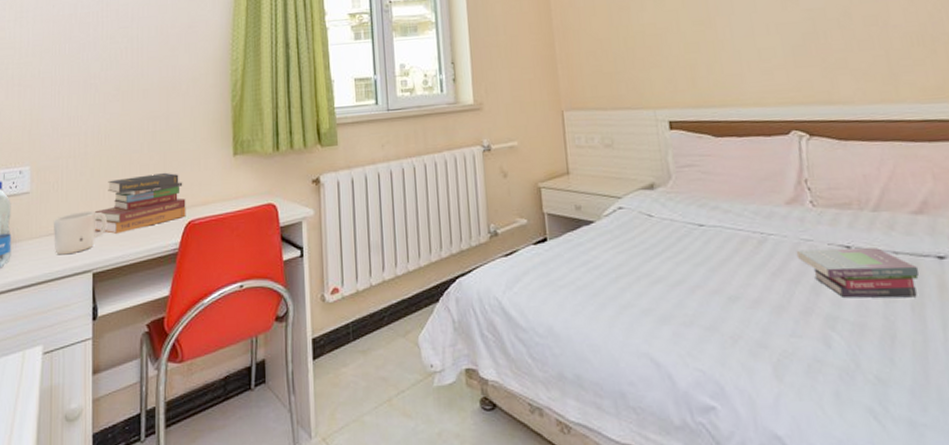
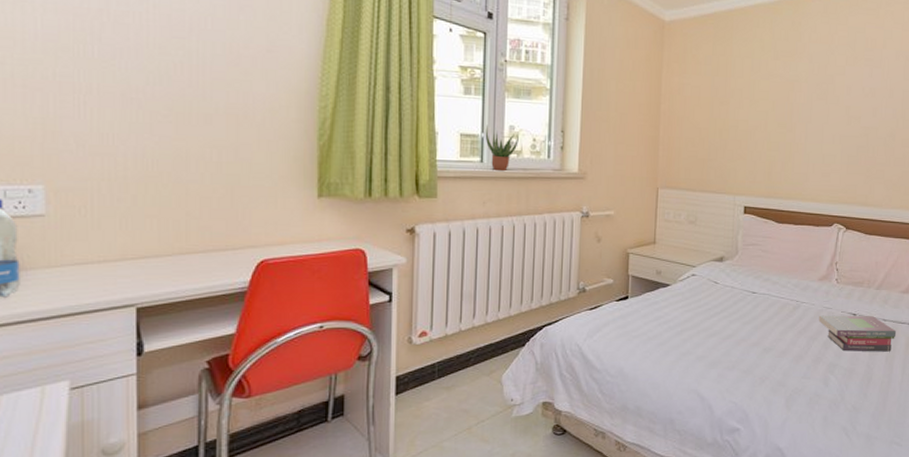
mug: present [53,210,107,255] -> none [80,241,155,287]
books: present [94,172,186,234] -> none [138,207,258,268]
potted plant: none [377,66,410,112] -> present [485,124,519,172]

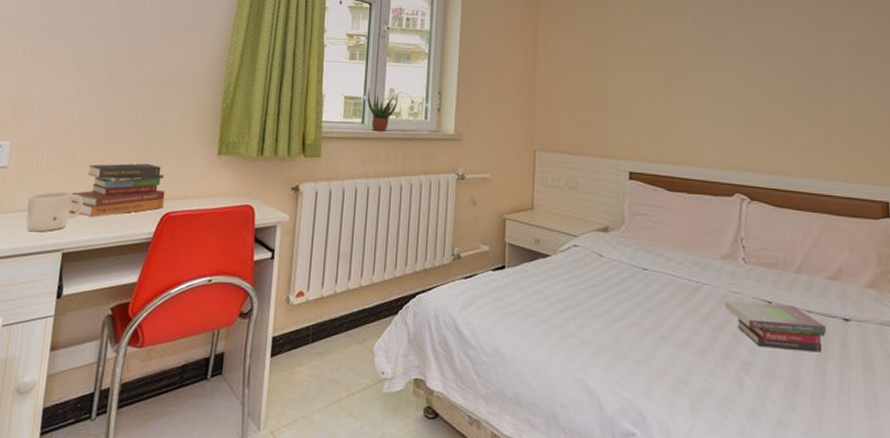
mug: none [80,241,155,287] -> present [26,191,83,232]
books: none [138,207,258,268] -> present [69,163,165,217]

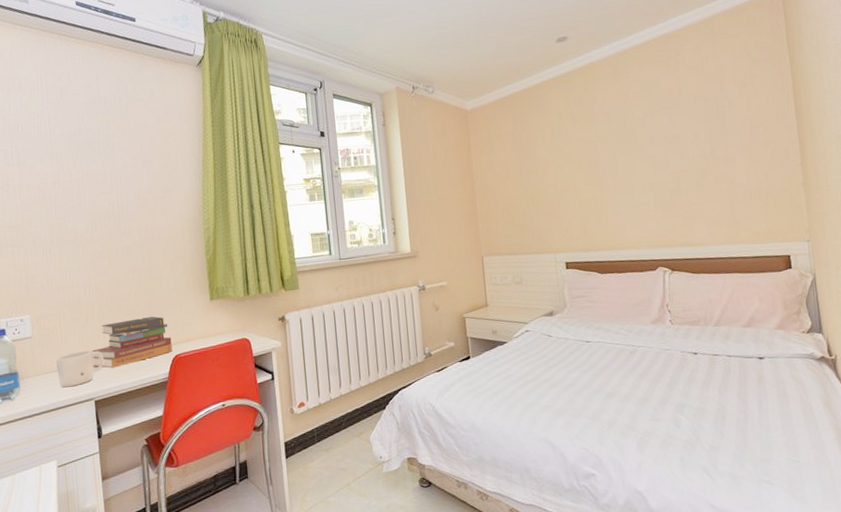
potted plant: present [366,87,398,133] -> none [330,223,358,261]
books: present [724,300,827,353] -> none [657,353,745,391]

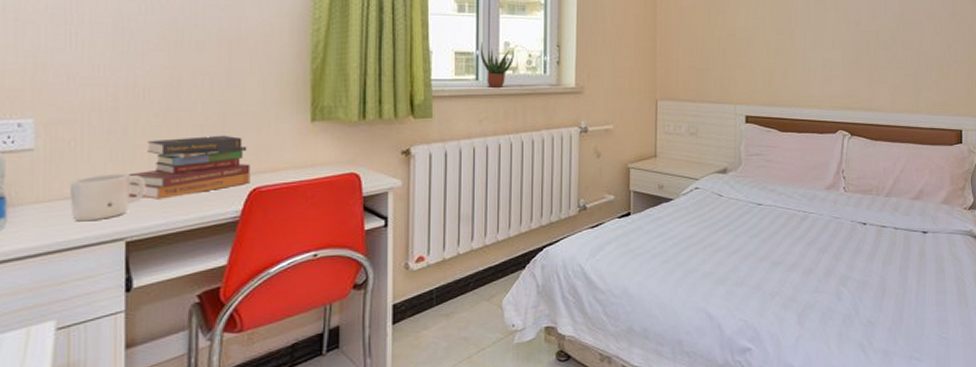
potted plant: none [330,223,358,261] -> present [480,41,514,89]

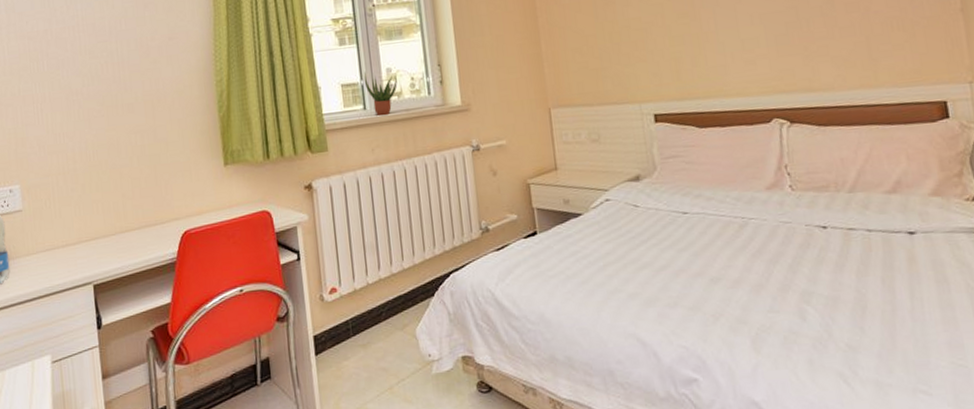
mug: present [69,173,145,222] -> none [48,225,103,270]
books: present [128,135,250,200] -> none [89,185,182,247]

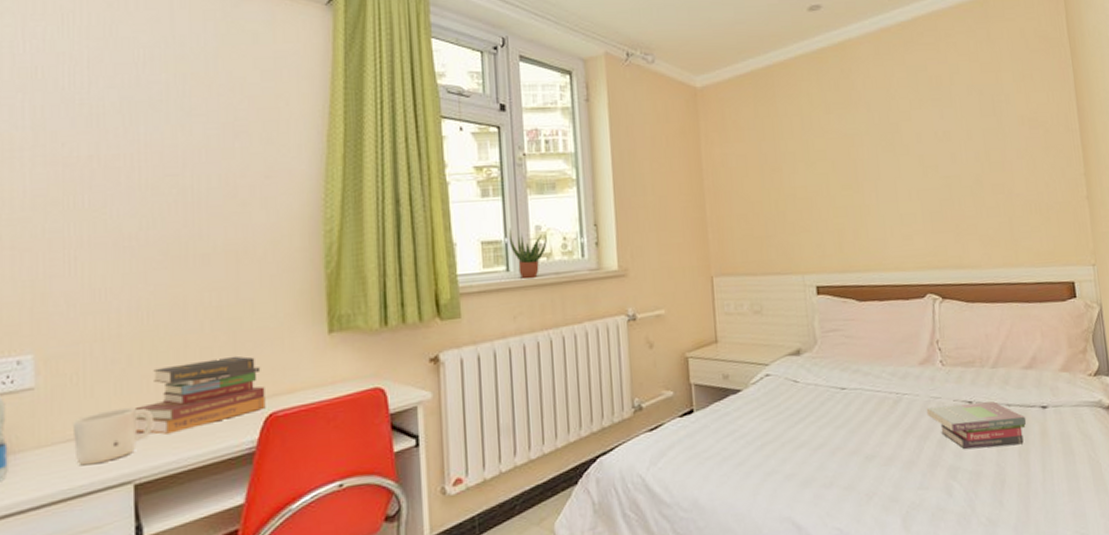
mug: none [48,225,103,270] -> present [72,407,153,466]
books: none [89,185,182,247] -> present [134,355,266,435]
books: none [775,227,891,275] -> present [926,401,1027,449]

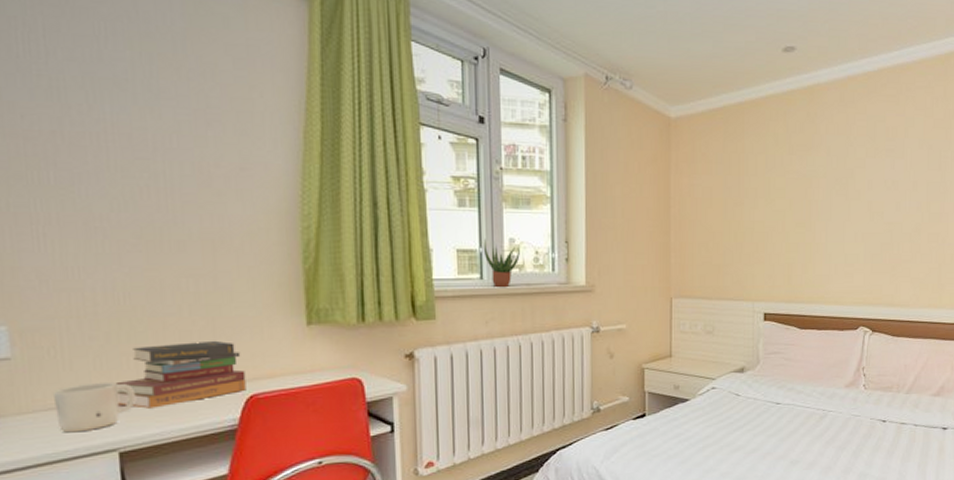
books: present [926,401,1027,449] -> none [846,421,929,460]

